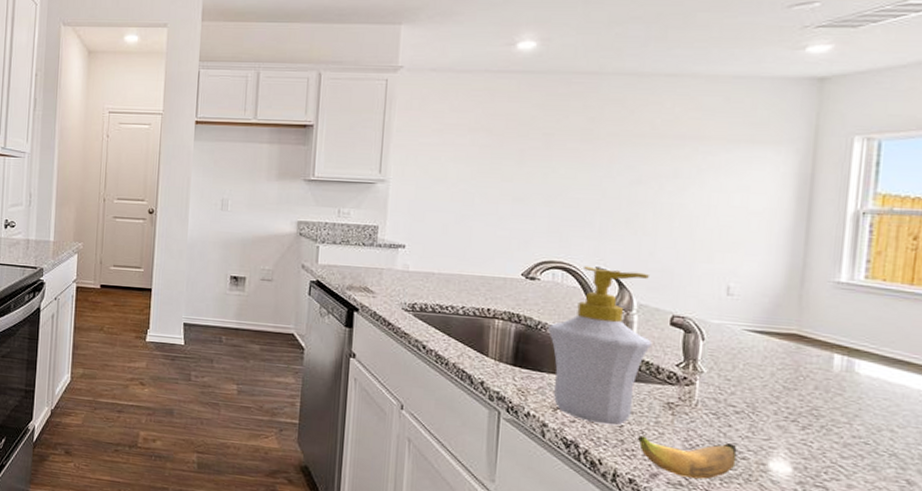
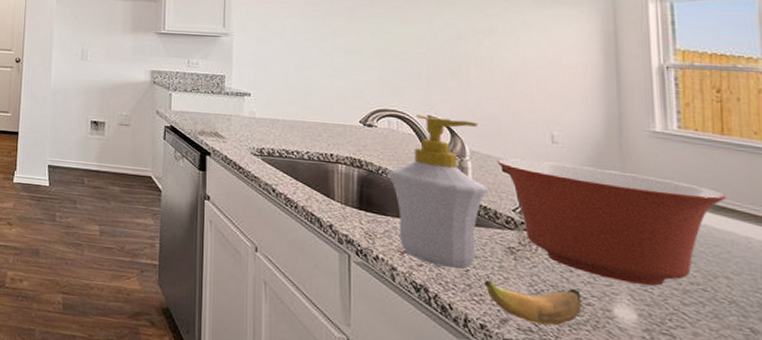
mixing bowl: none [665,312,905,440] -> present [497,158,727,286]

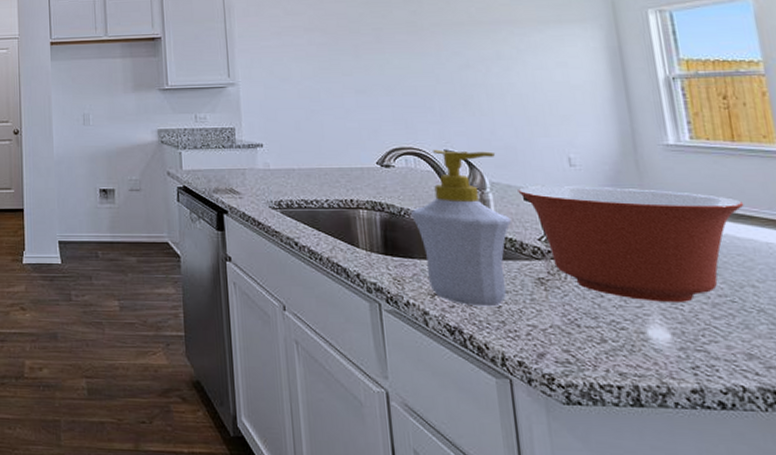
banana: present [485,280,582,326] -> none [518,315,617,354]

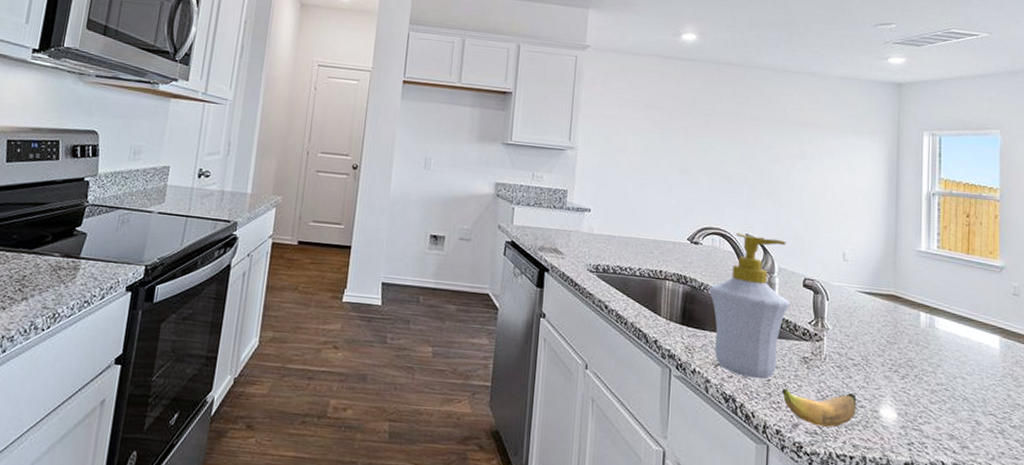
mixing bowl: present [518,186,744,302] -> none [799,275,967,388]
banana: none [518,315,617,354] -> present [782,388,857,428]

